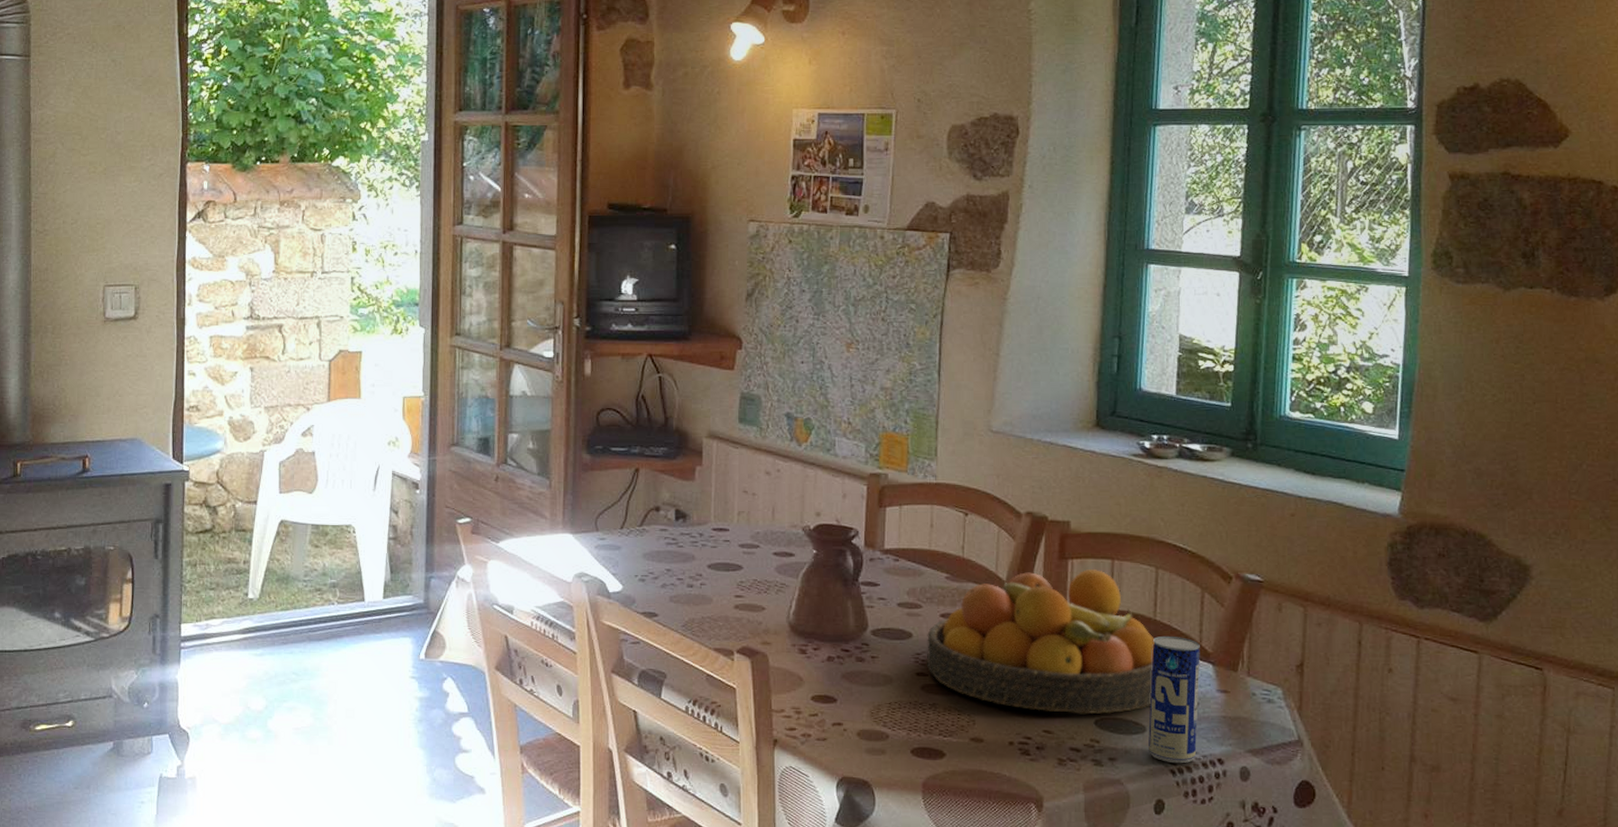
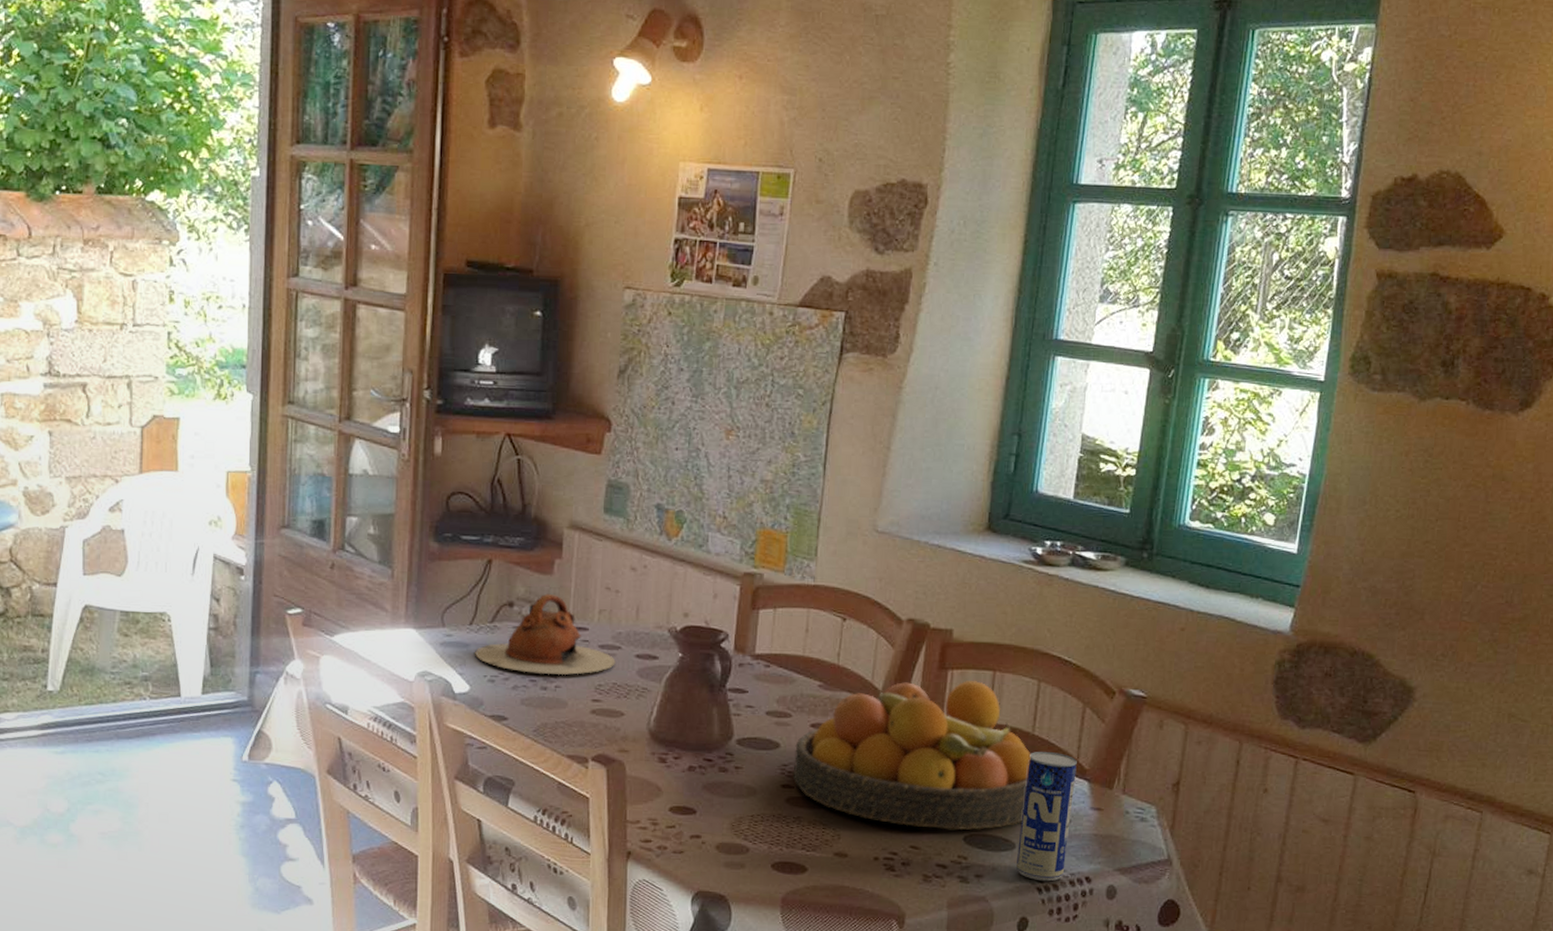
teapot: none [626,498,755,574] -> present [475,593,616,676]

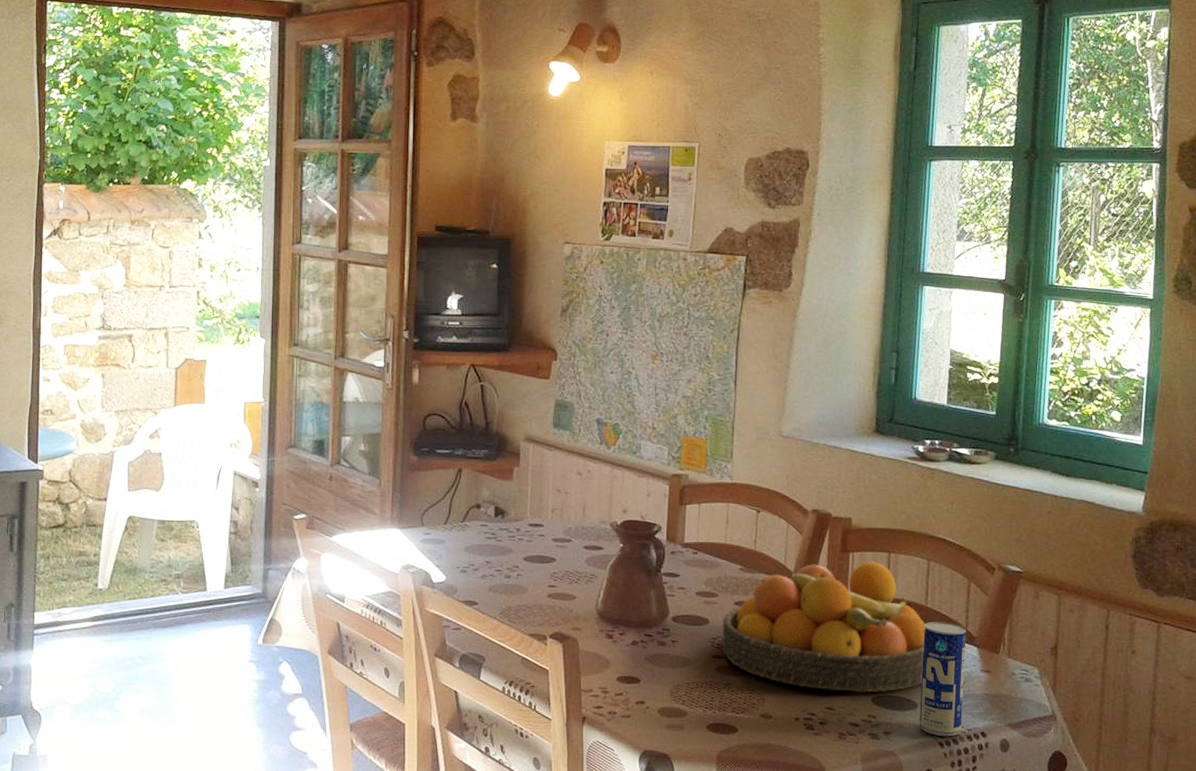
teapot: present [475,593,616,676] -> none [449,496,567,566]

